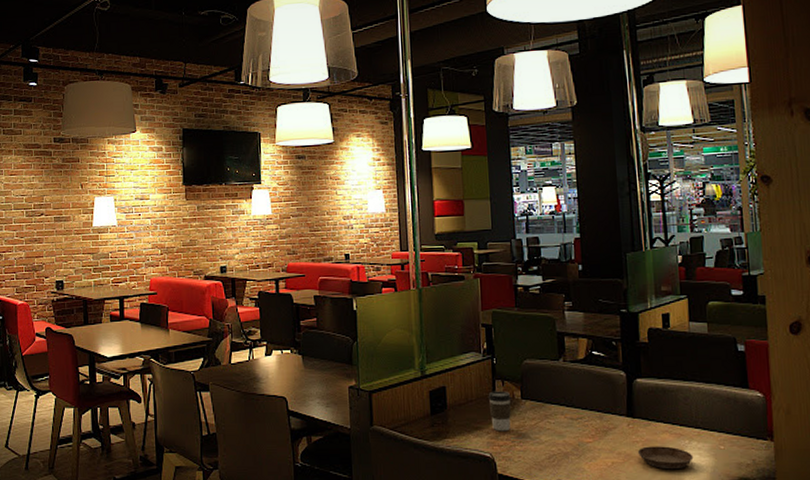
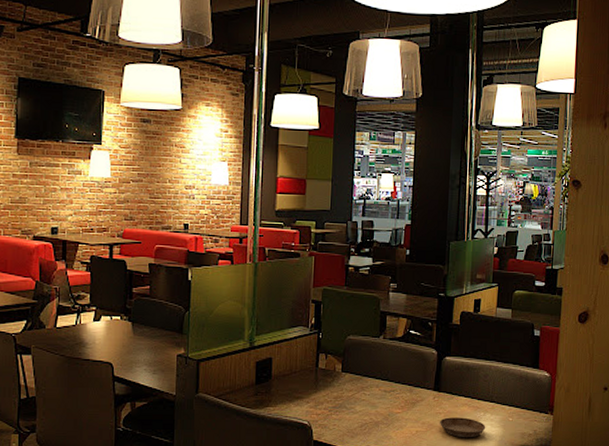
coffee cup: present [488,391,511,432] -> none [311,363,333,401]

